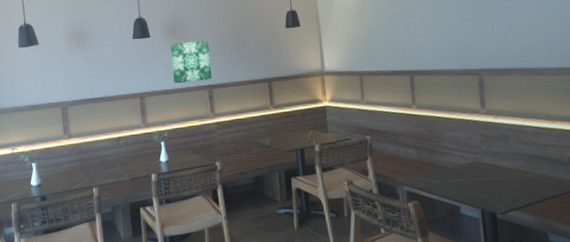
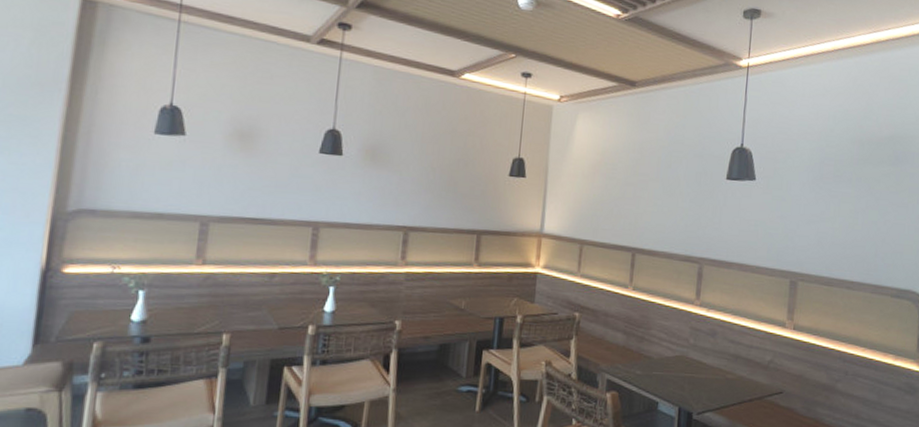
wall art: present [170,40,212,84] -> none [362,168,415,221]

